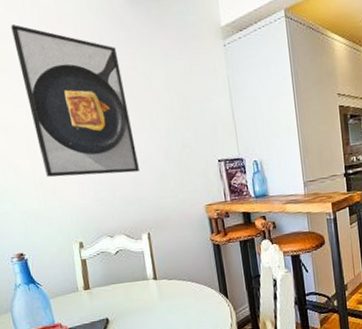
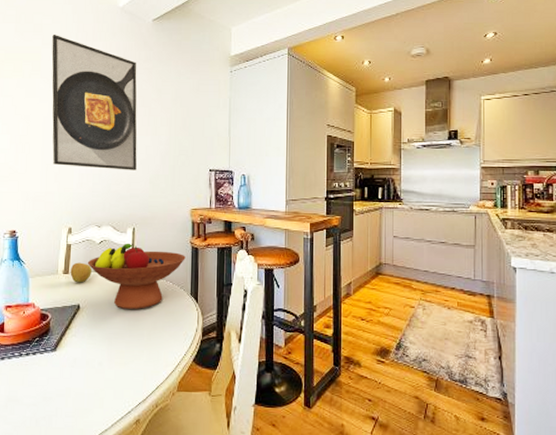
apple: none [90,276,114,297] -> present [70,262,92,283]
fruit bowl: none [107,248,209,316] -> present [87,243,186,309]

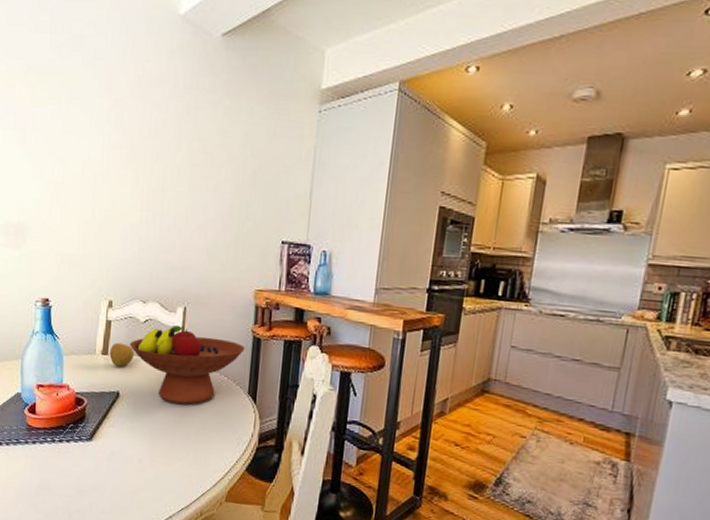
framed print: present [52,35,137,170] -> none [92,51,199,236]

